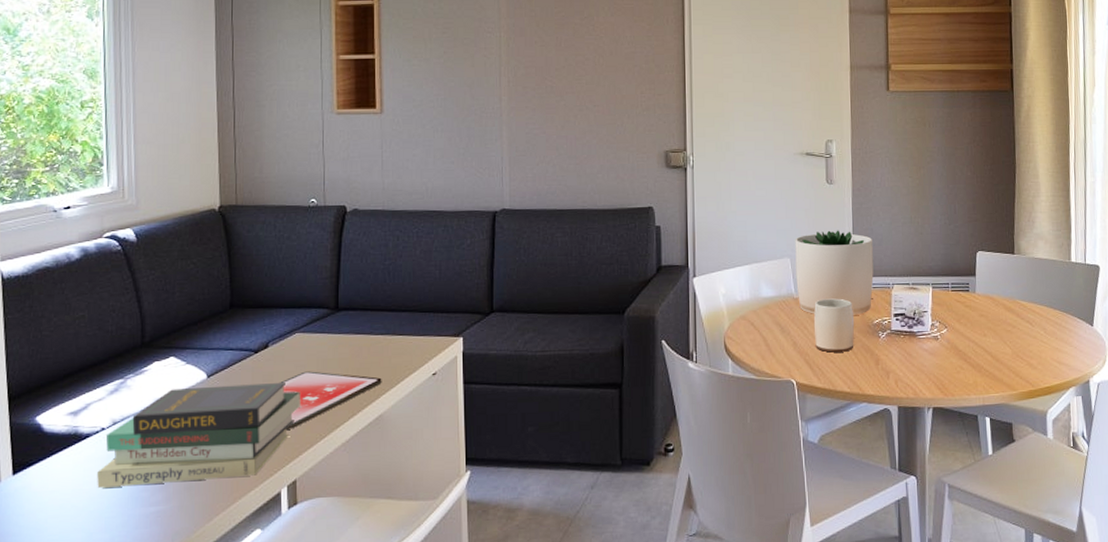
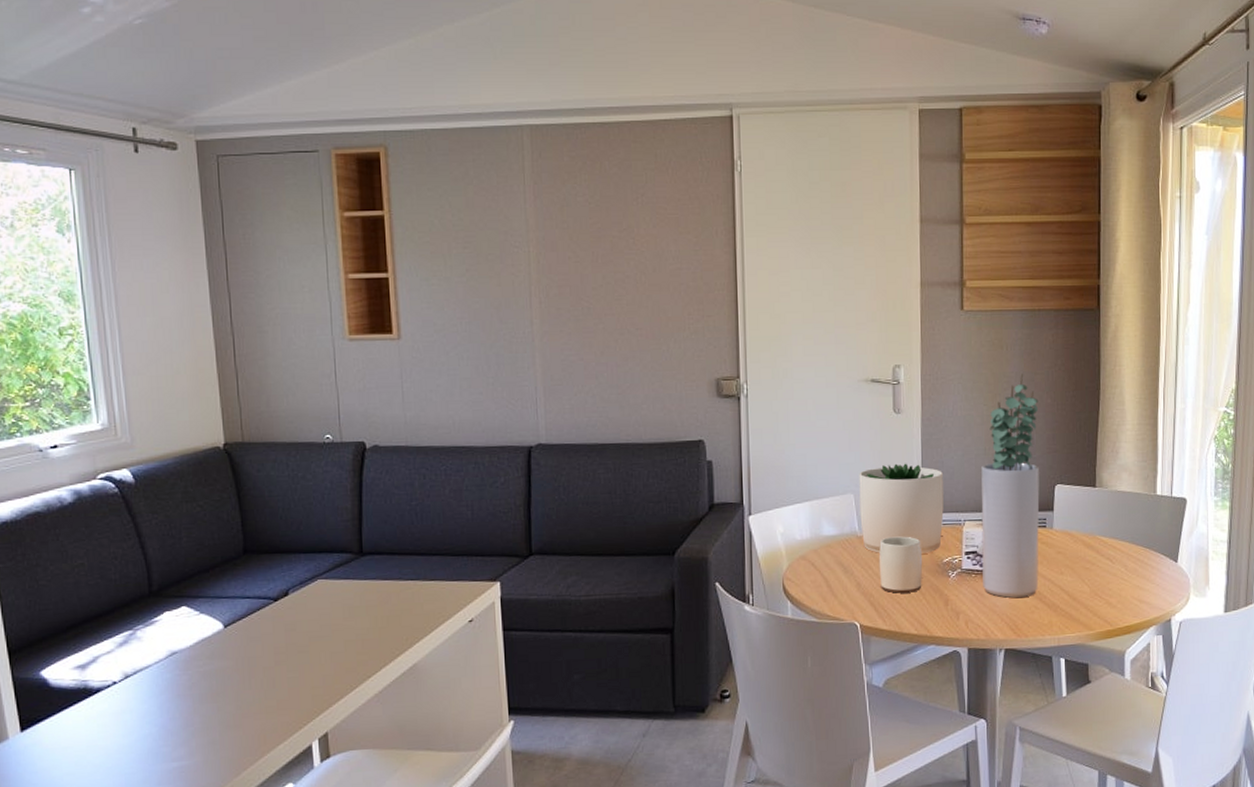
books: present [97,383,300,488] -> none [112,632,327,744]
tablet: present [280,371,382,429] -> none [304,619,415,681]
vase: none [908,148,964,358] -> present [981,373,1040,598]

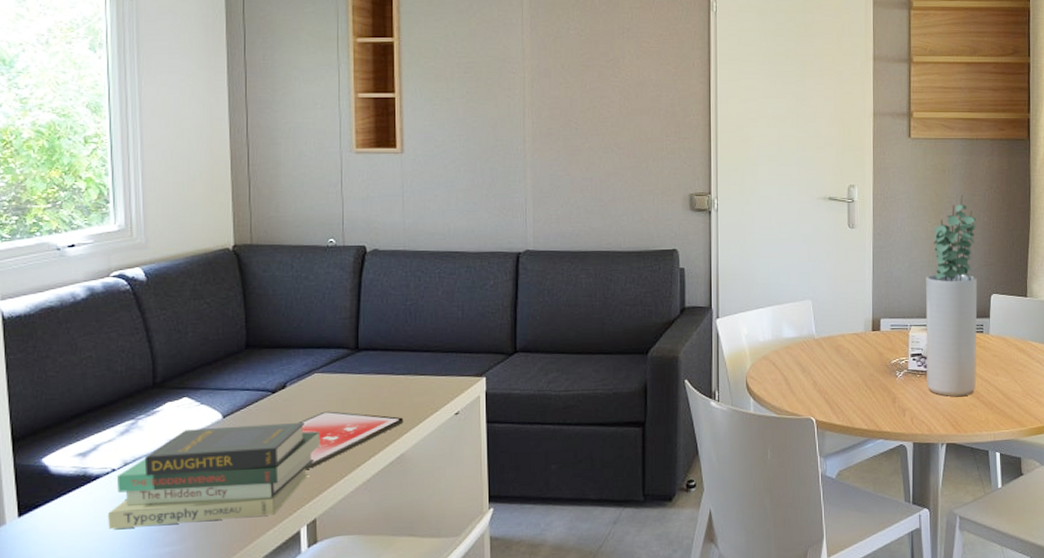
books: none [112,632,327,744] -> present [108,423,320,529]
tablet: none [304,619,415,681] -> present [299,411,404,469]
planter: present [859,463,944,555] -> none [816,273,892,357]
mug: present [878,536,923,593] -> none [833,339,873,391]

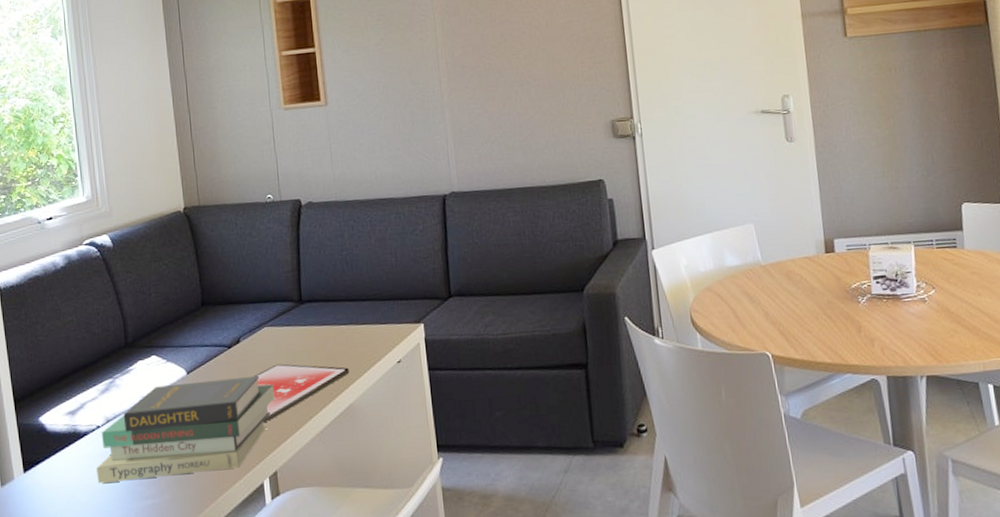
vase: present [925,194,977,396] -> none [881,93,956,322]

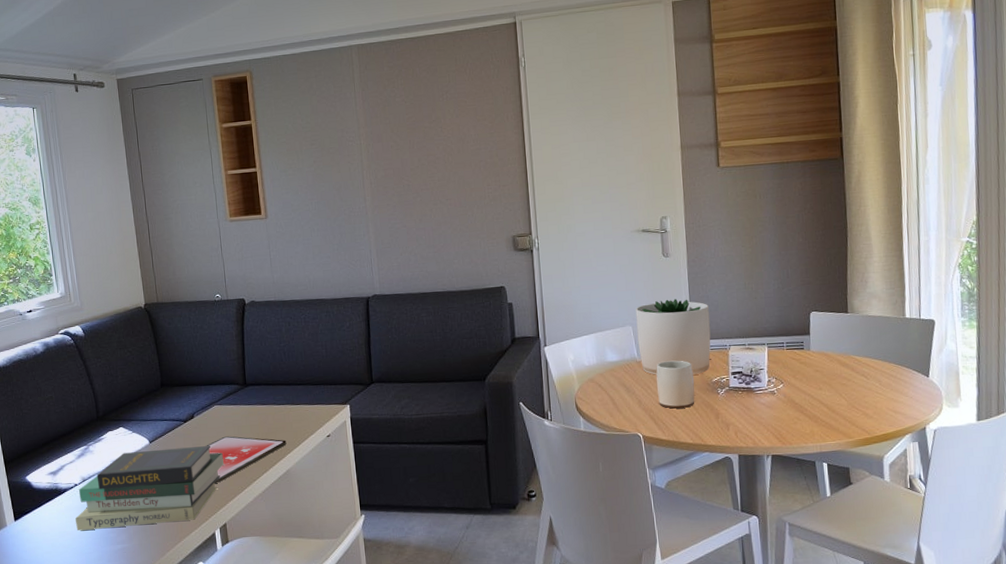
planter: none [757,190,848,282] -> present [635,298,711,376]
mug: none [784,263,832,322] -> present [655,360,695,409]

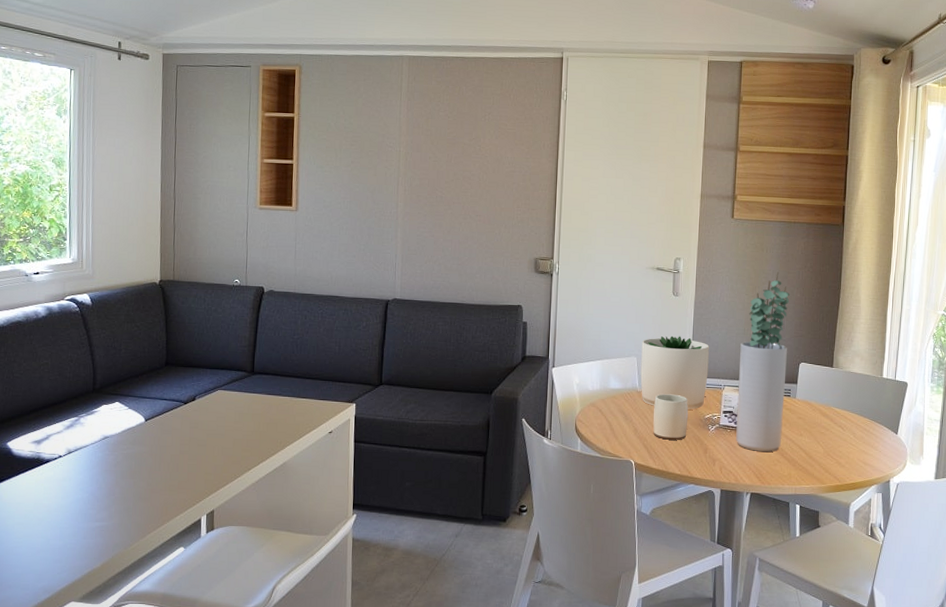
books: present [75,446,224,530] -> none [54,428,220,504]
tablet: present [206,436,287,483] -> none [204,422,287,469]
vase: none [742,217,800,411] -> present [736,271,790,452]

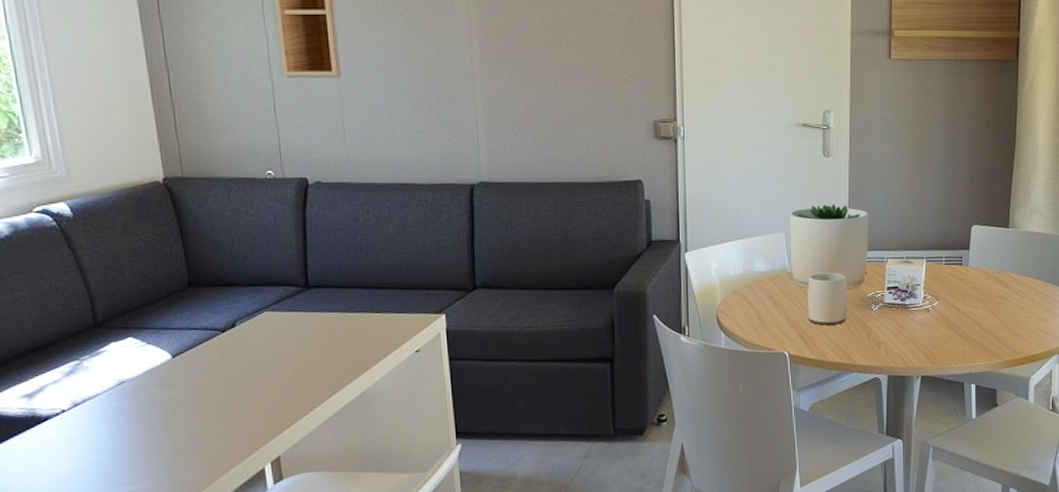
vase: present [736,271,790,452] -> none [903,120,959,329]

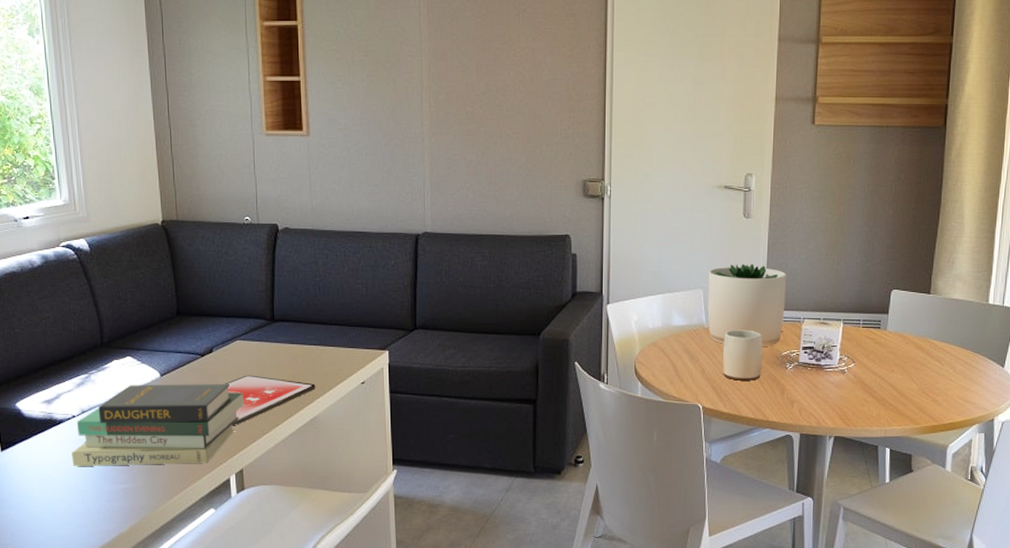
books: none [63,362,277,469] -> present [72,384,243,466]
tablet: none [252,350,363,408] -> present [225,375,316,425]

